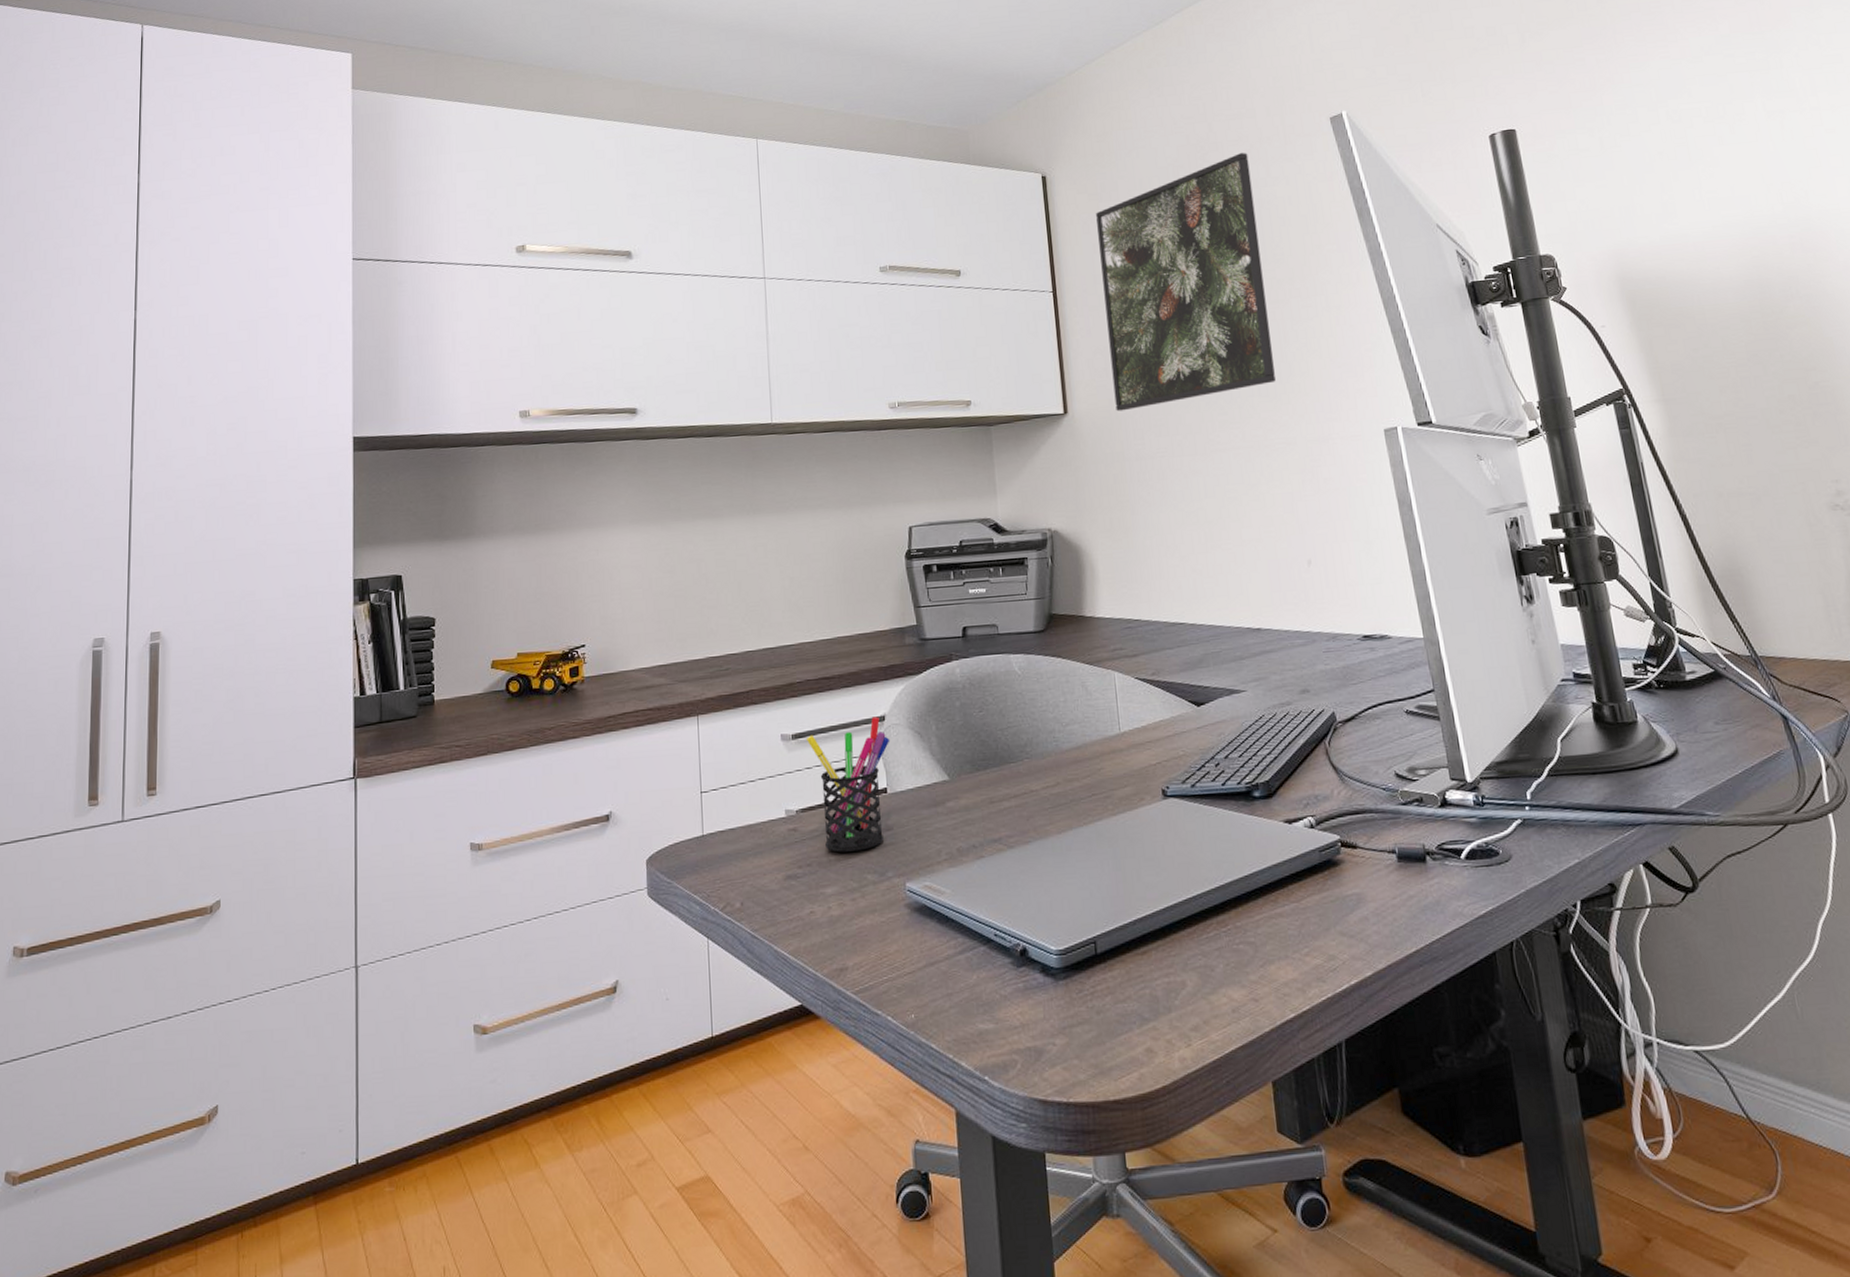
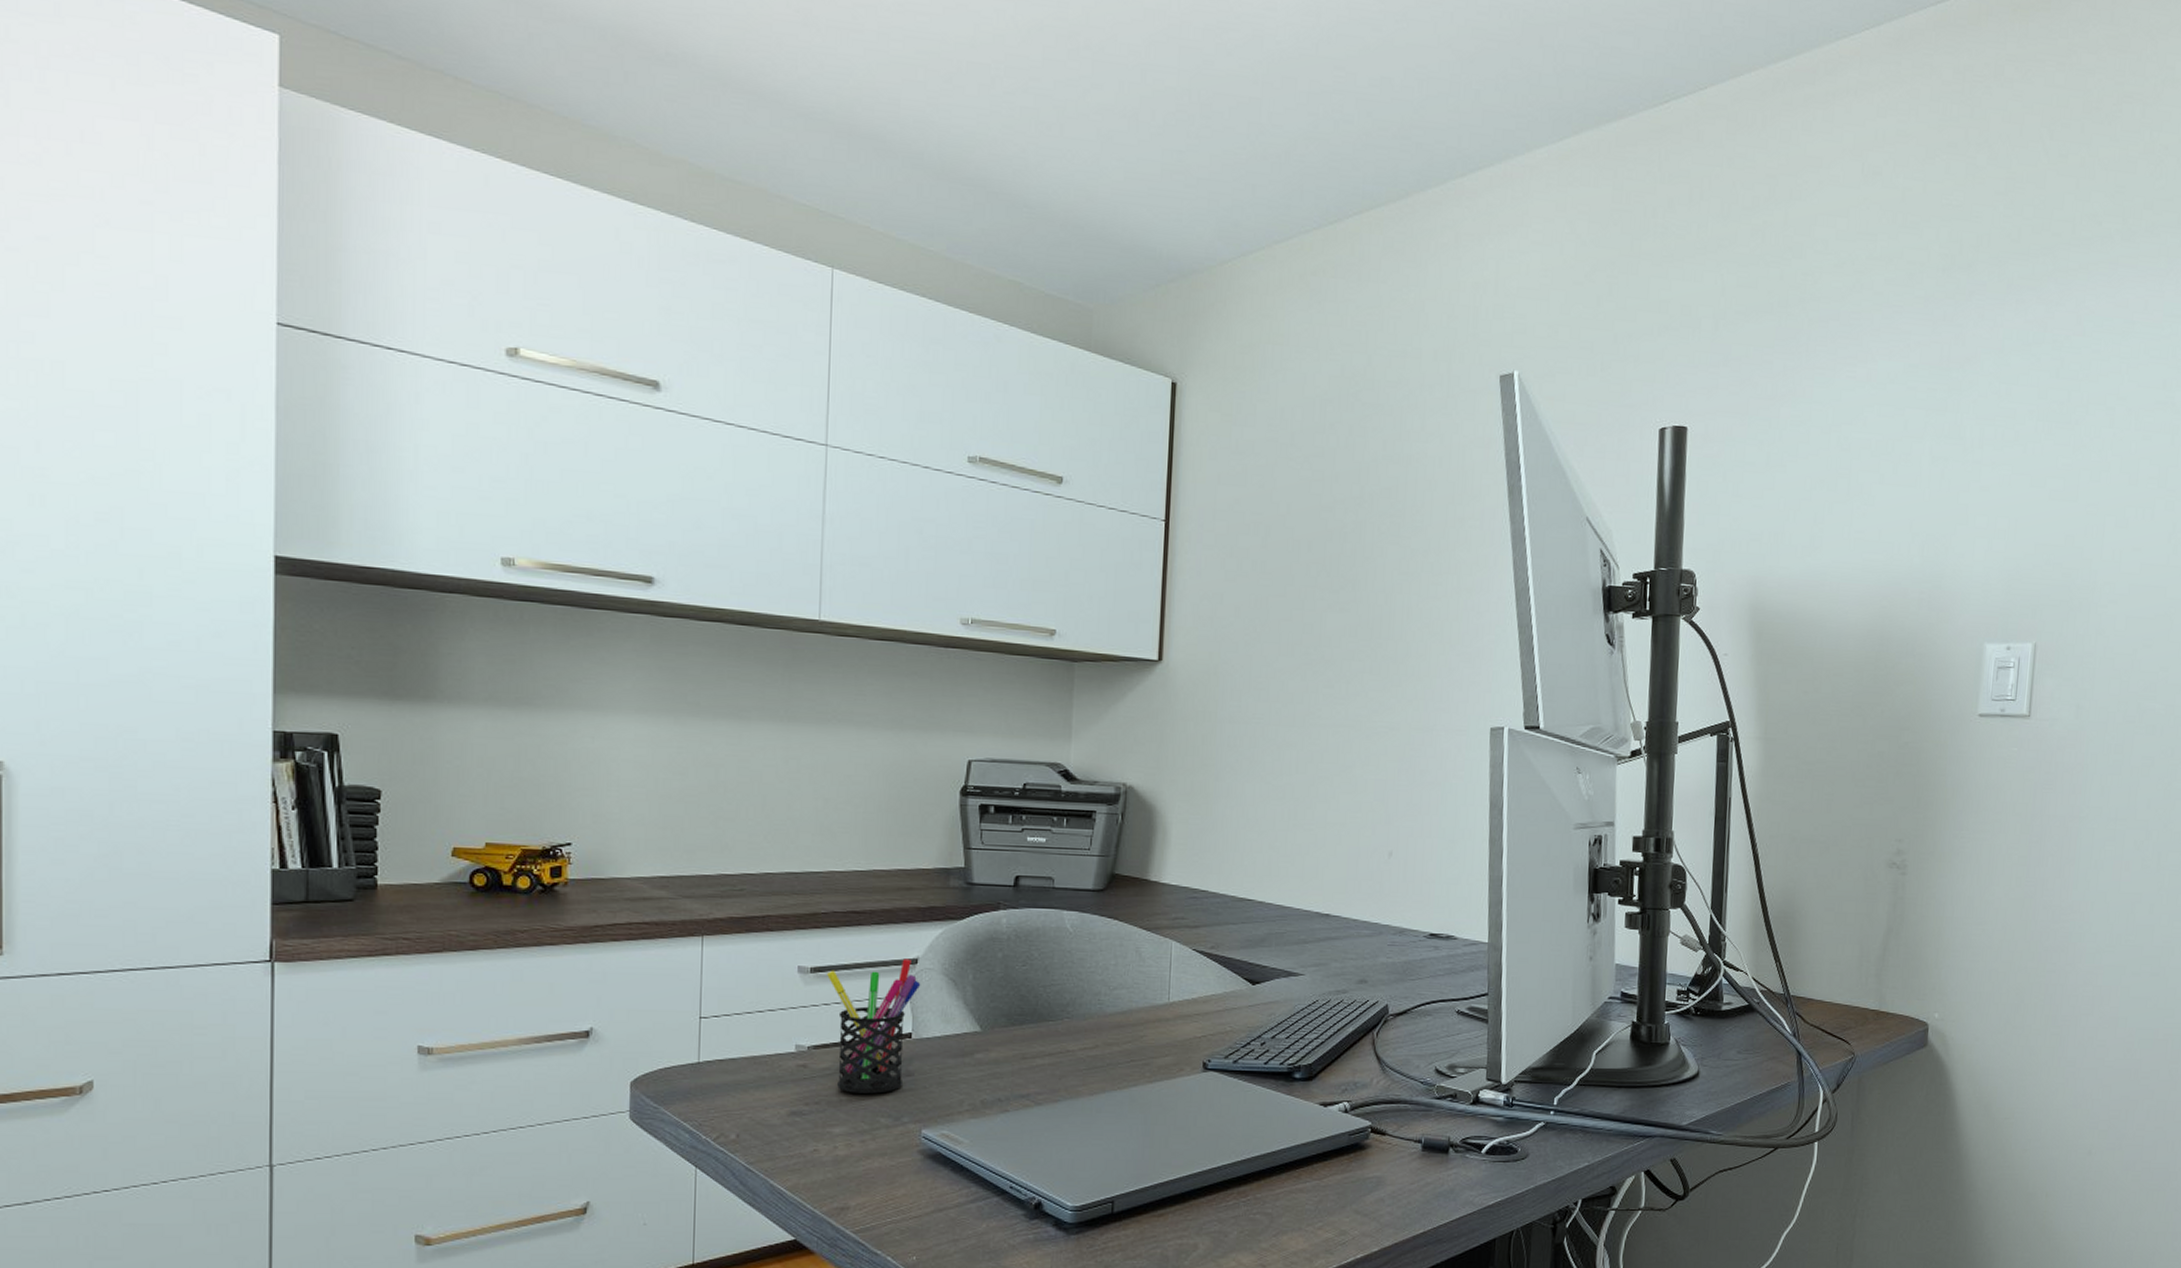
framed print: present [1096,152,1276,412] -> none [1215,396,1405,668]

